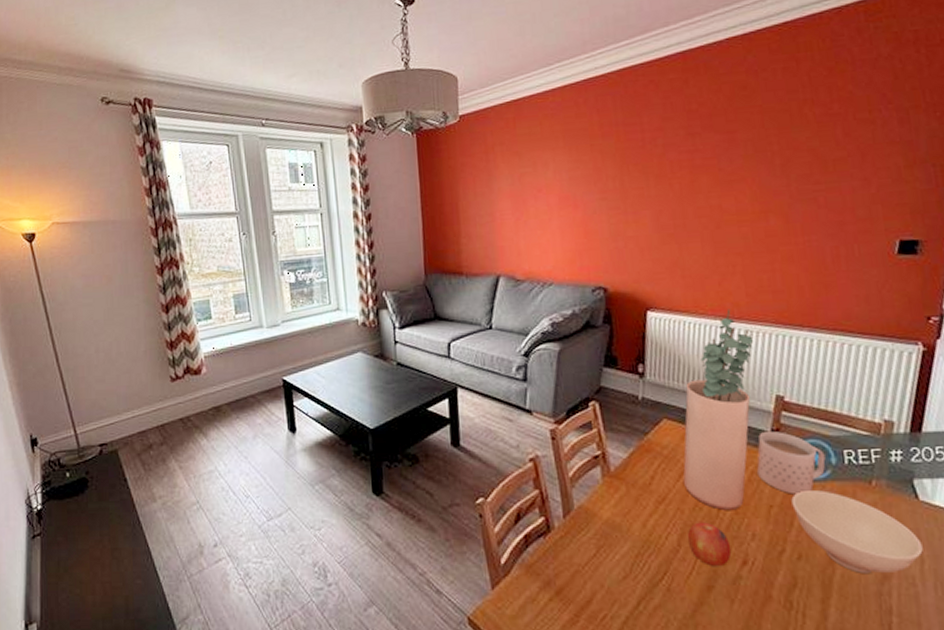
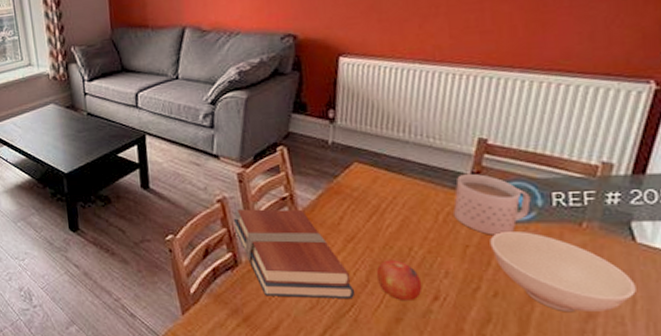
books: none [545,468,668,566] -> present [233,209,356,298]
vase: present [683,309,754,511] -> none [373,51,457,250]

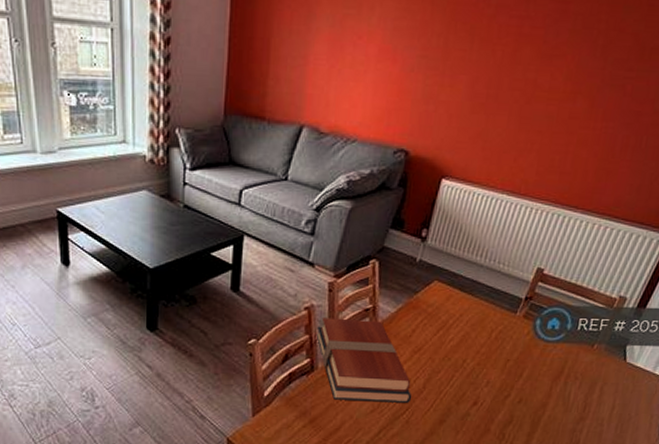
fruit: present [376,260,423,302] -> none [432,370,467,406]
mug: present [453,173,531,235] -> none [504,297,564,352]
bowl: present [490,232,636,313] -> none [525,349,618,416]

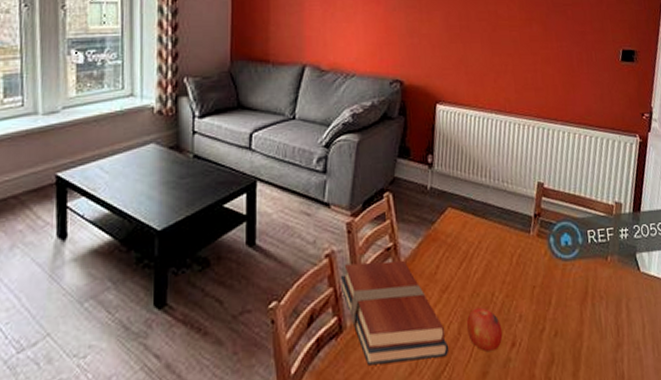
fruit: none [432,370,467,406] -> present [466,307,503,352]

